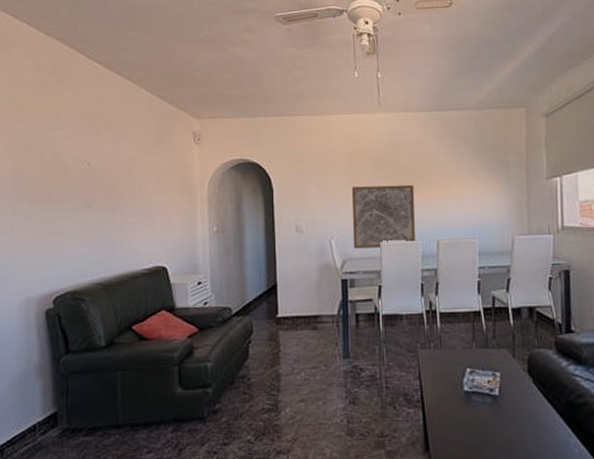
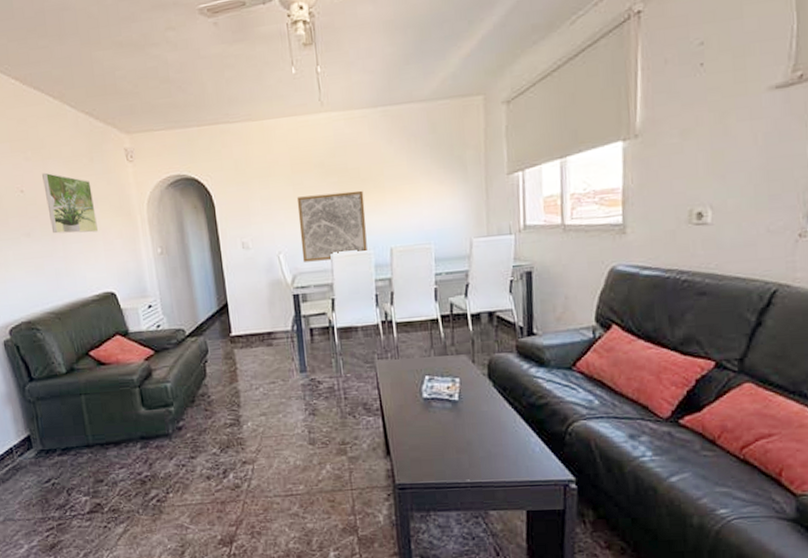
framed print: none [111,148,158,208] -> present [42,172,98,234]

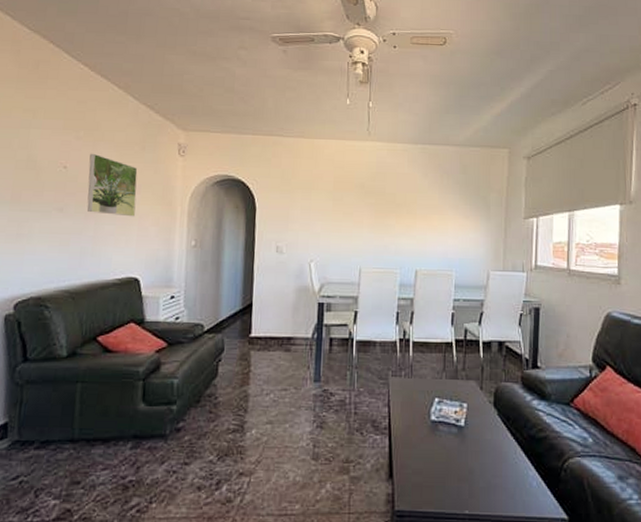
wall art: present [296,190,367,262] -> none [332,212,397,274]

